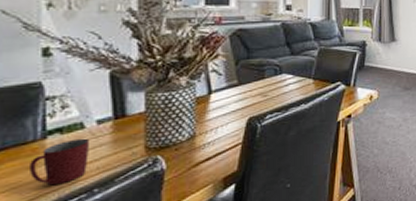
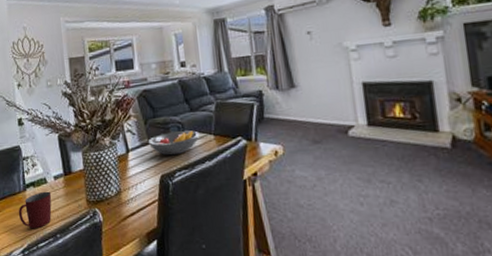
fruit bowl: none [237,72,298,98] -> present [148,129,200,156]

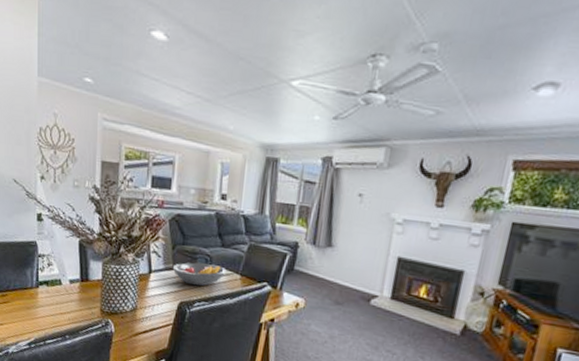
mug: present [18,191,52,229] -> none [28,292,65,326]

